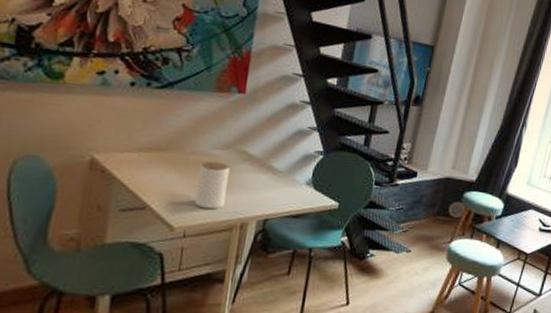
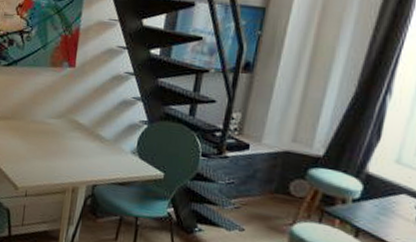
jar: present [194,161,231,210] -> none [34,129,63,173]

